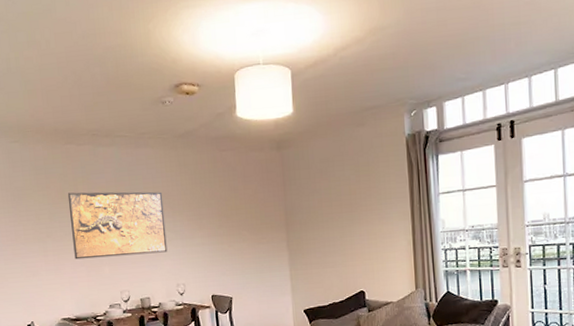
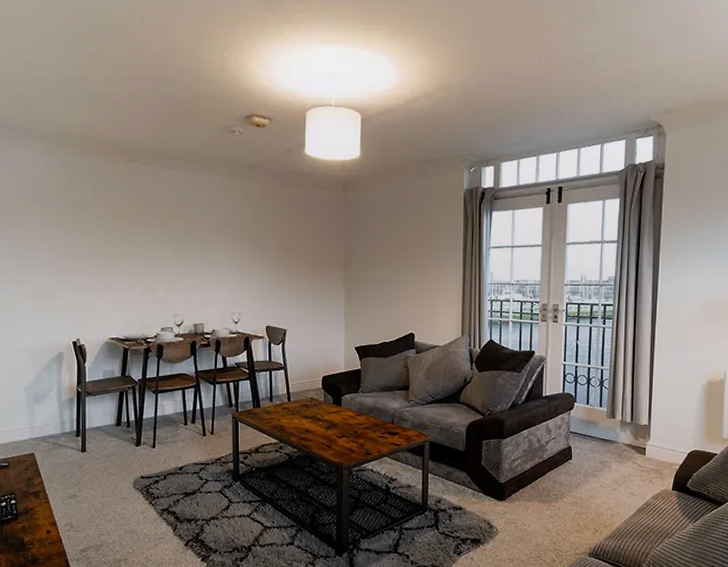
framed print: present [67,191,168,260] -> none [126,211,225,280]

